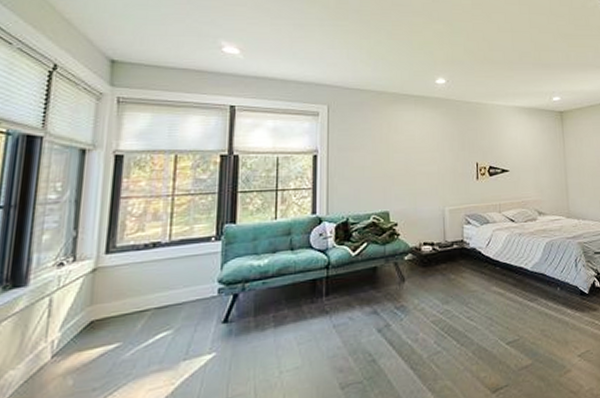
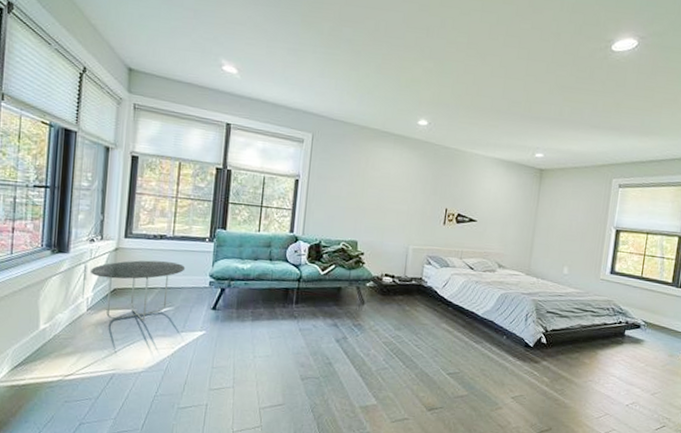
side table: none [56,273,187,363] -> present [90,260,186,321]

